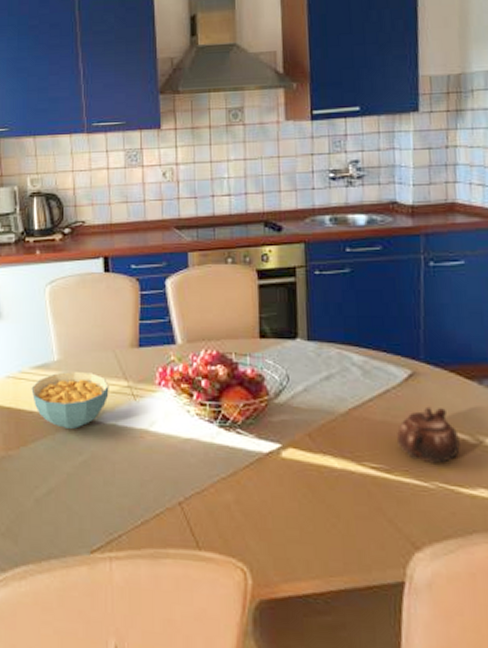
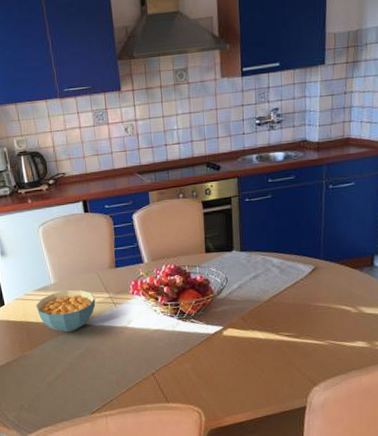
teapot: present [397,406,460,464] -> none [303,290,346,329]

